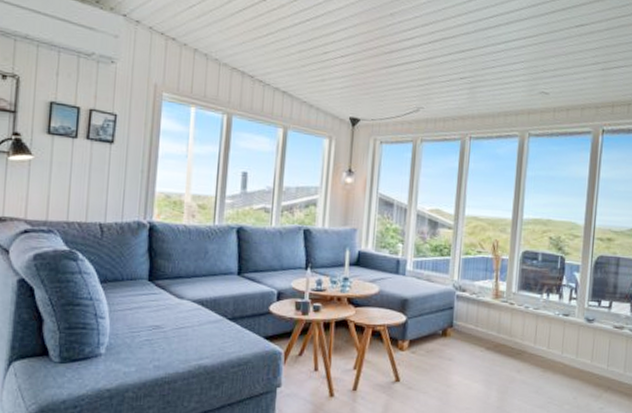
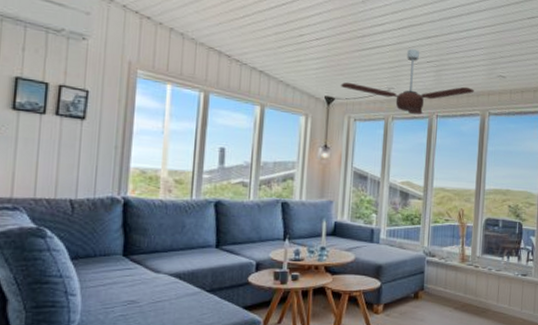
ceiling fan: none [365,64,512,137] -> present [340,48,474,115]

